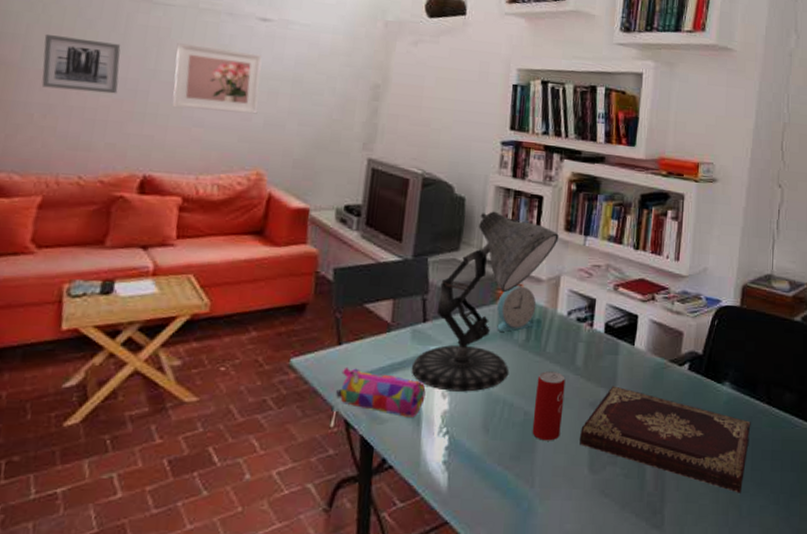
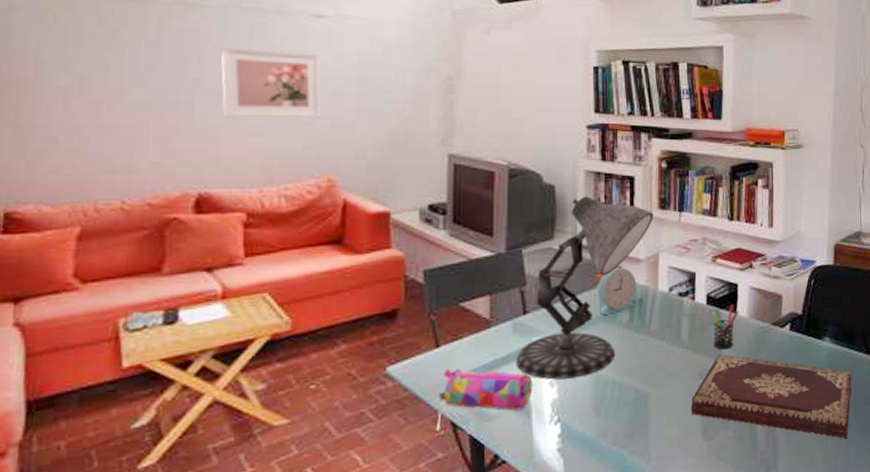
wall art: present [41,34,121,94] -> none [60,46,157,108]
beverage can: present [532,371,565,441] -> none [643,347,673,416]
pen holder: none [608,336,637,382] -> present [712,304,739,350]

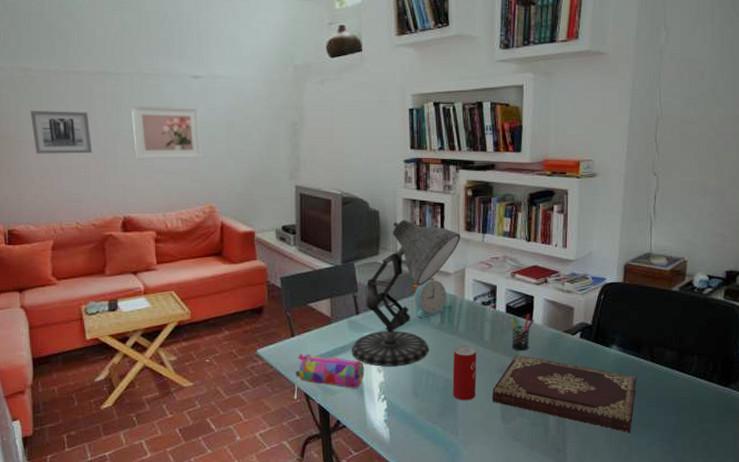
wall art: none [60,46,157,108] -> present [30,110,93,154]
beverage can: none [643,347,673,416] -> present [452,346,477,401]

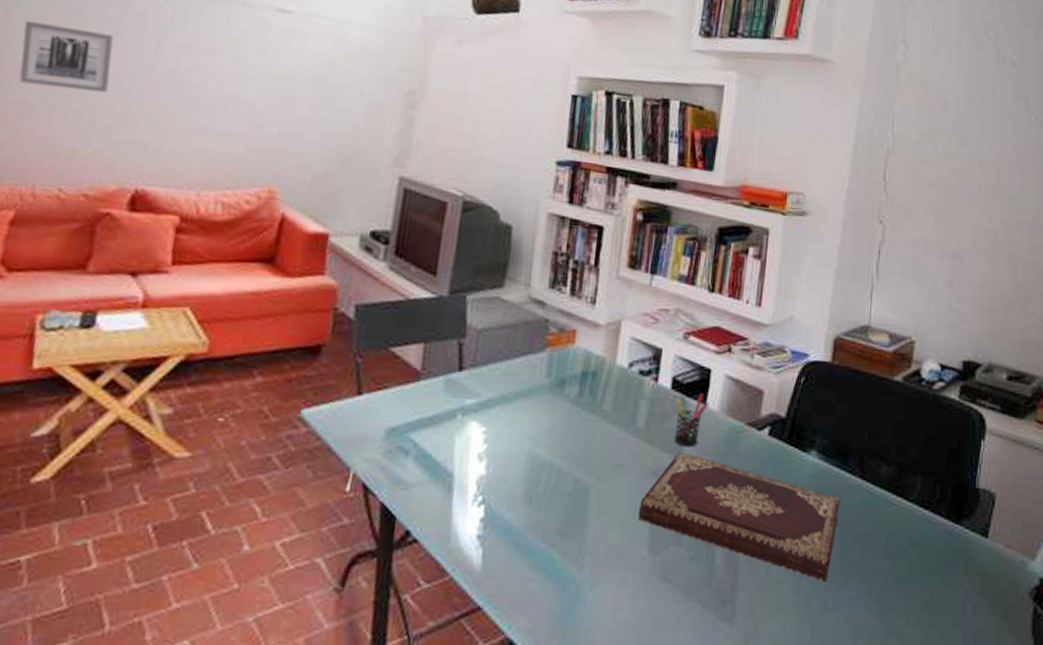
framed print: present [131,105,202,160] -> none [172,35,279,121]
pencil case: present [295,354,365,389] -> none [353,422,460,483]
desk lamp: present [351,220,461,367] -> none [442,242,621,455]
alarm clock: present [415,279,447,317] -> none [545,330,593,385]
beverage can: present [452,346,477,401] -> none [583,432,624,515]

